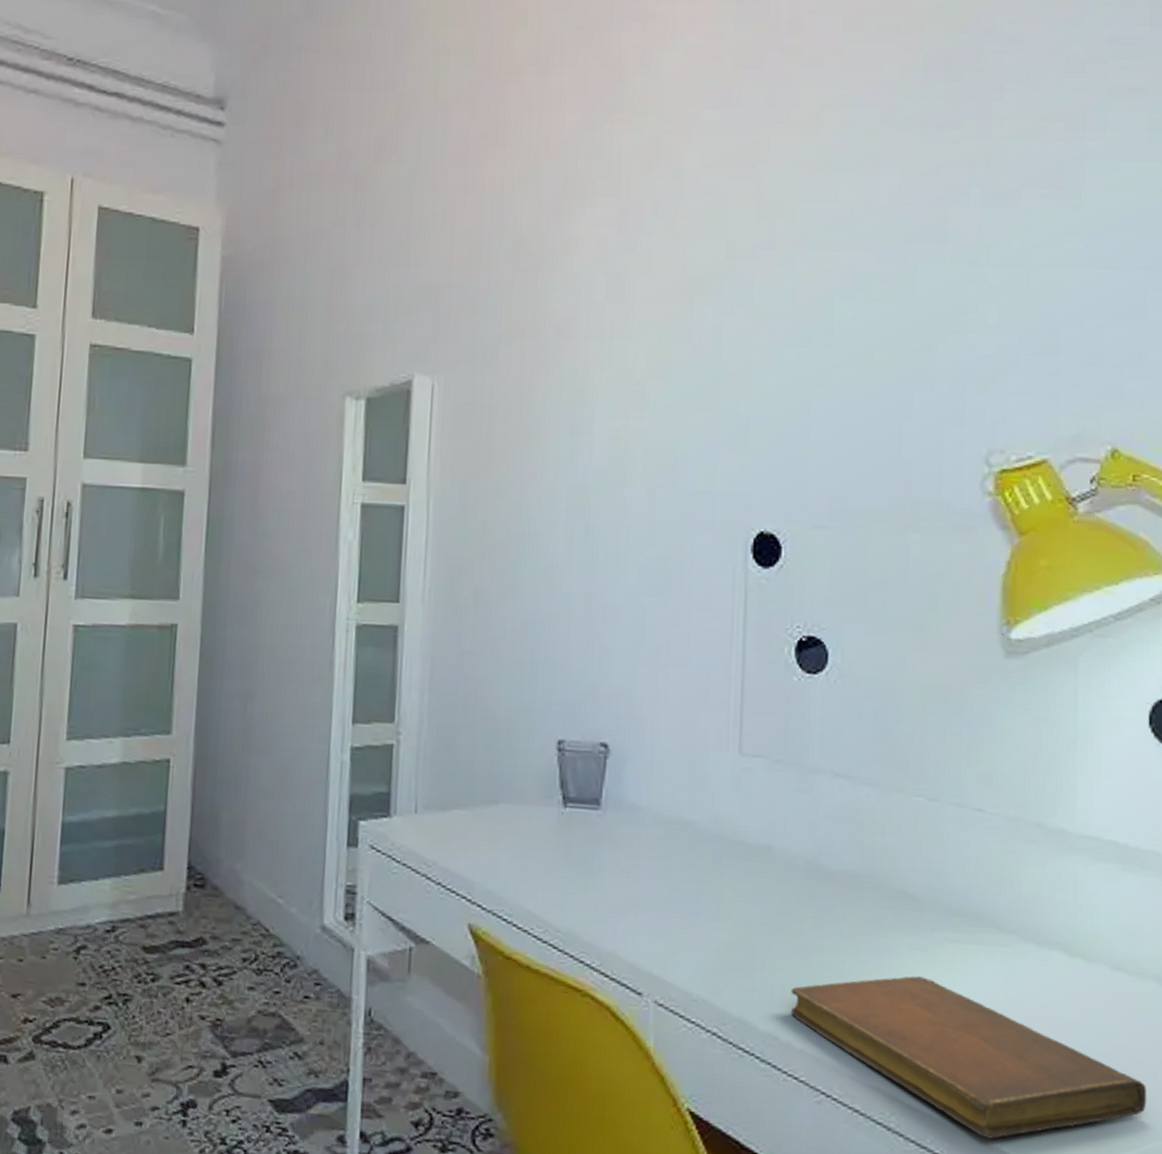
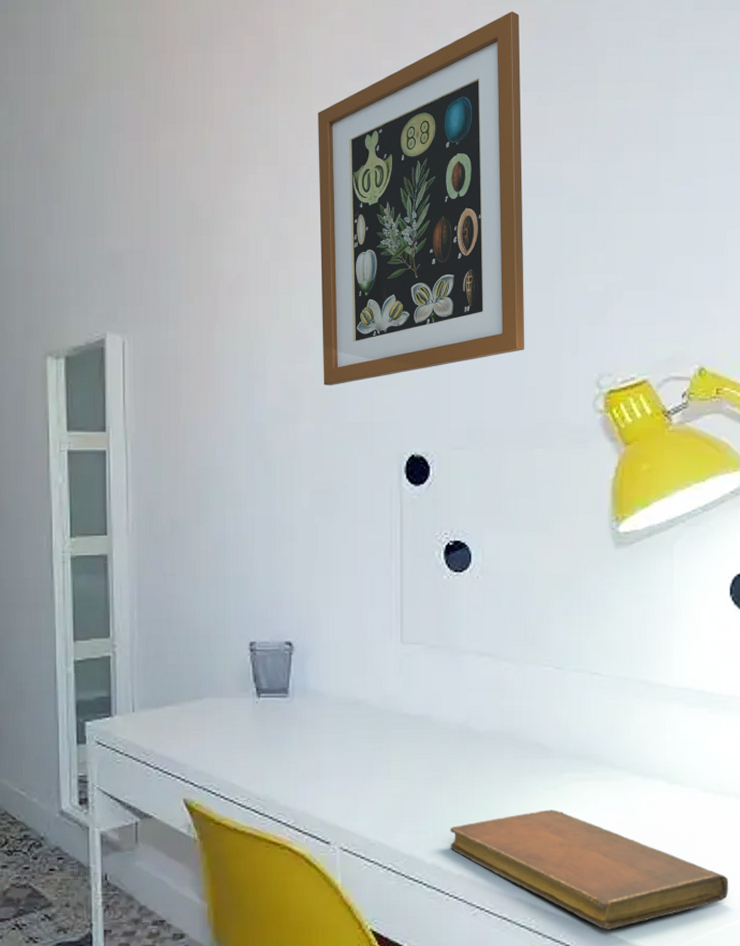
wall art: none [659,40,903,447] -> present [318,11,525,386]

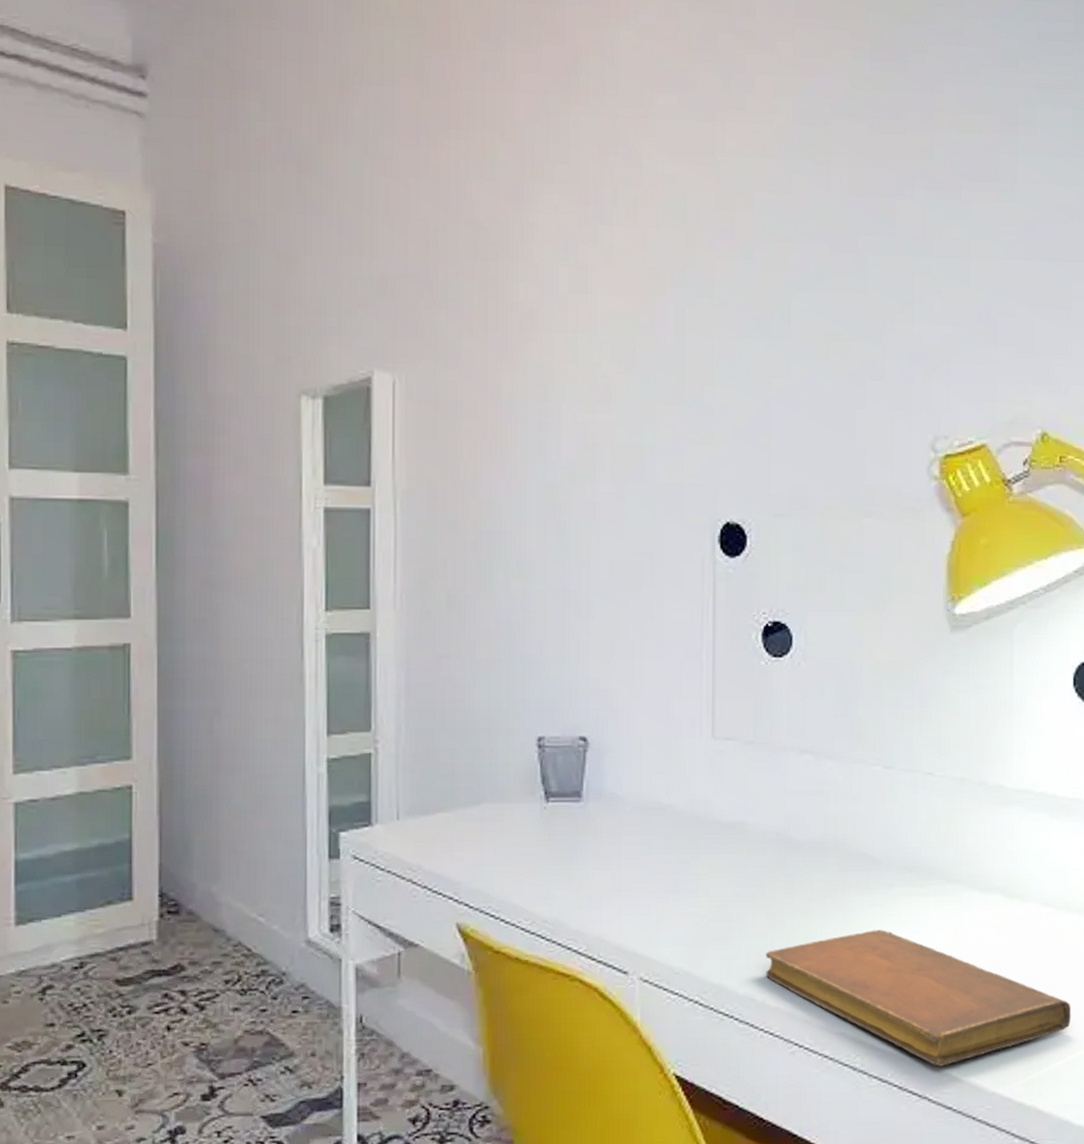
wall art: present [318,11,525,386] -> none [624,27,854,441]

